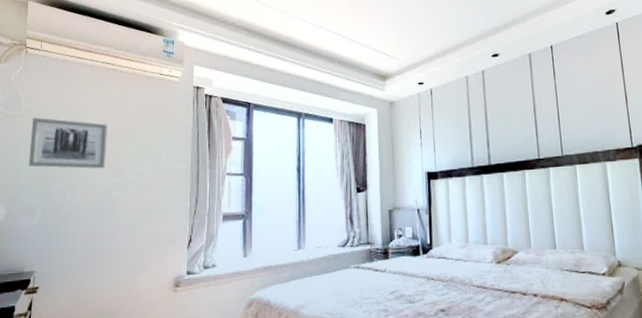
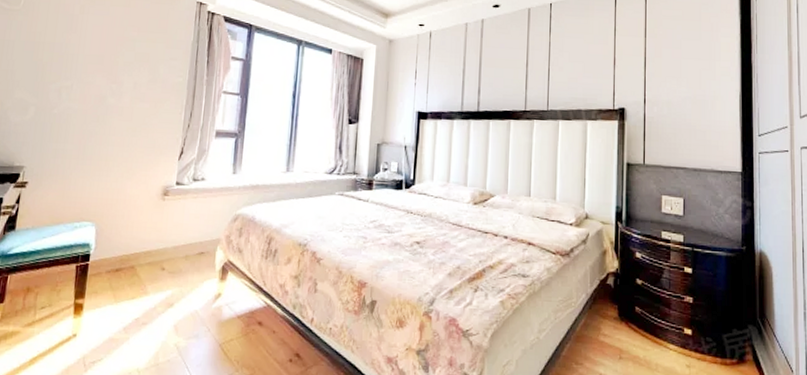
wall art: present [28,117,108,169] -> none [24,14,107,74]

